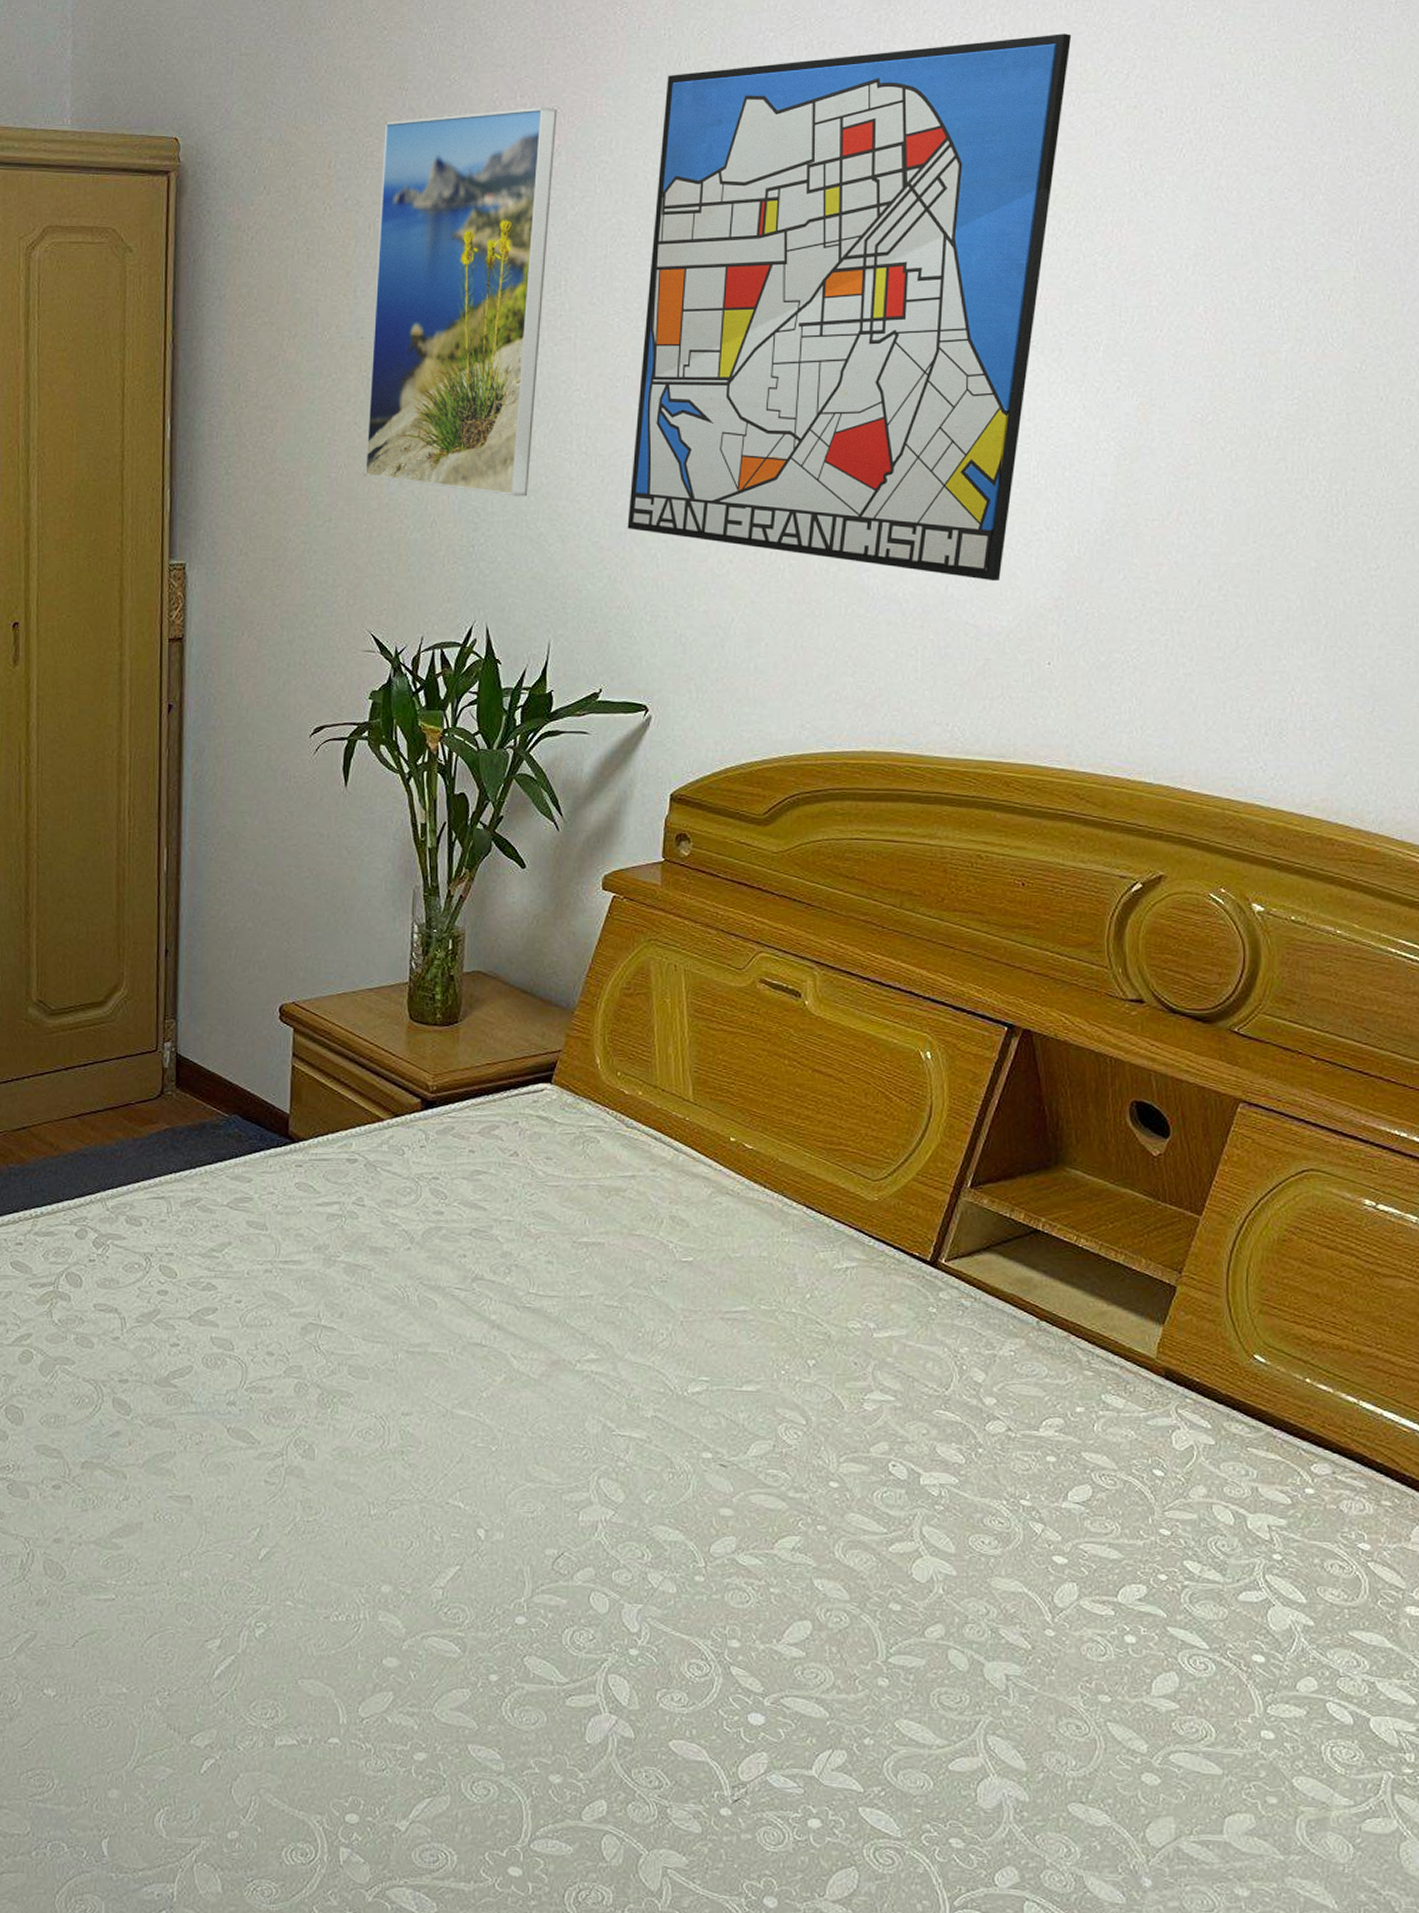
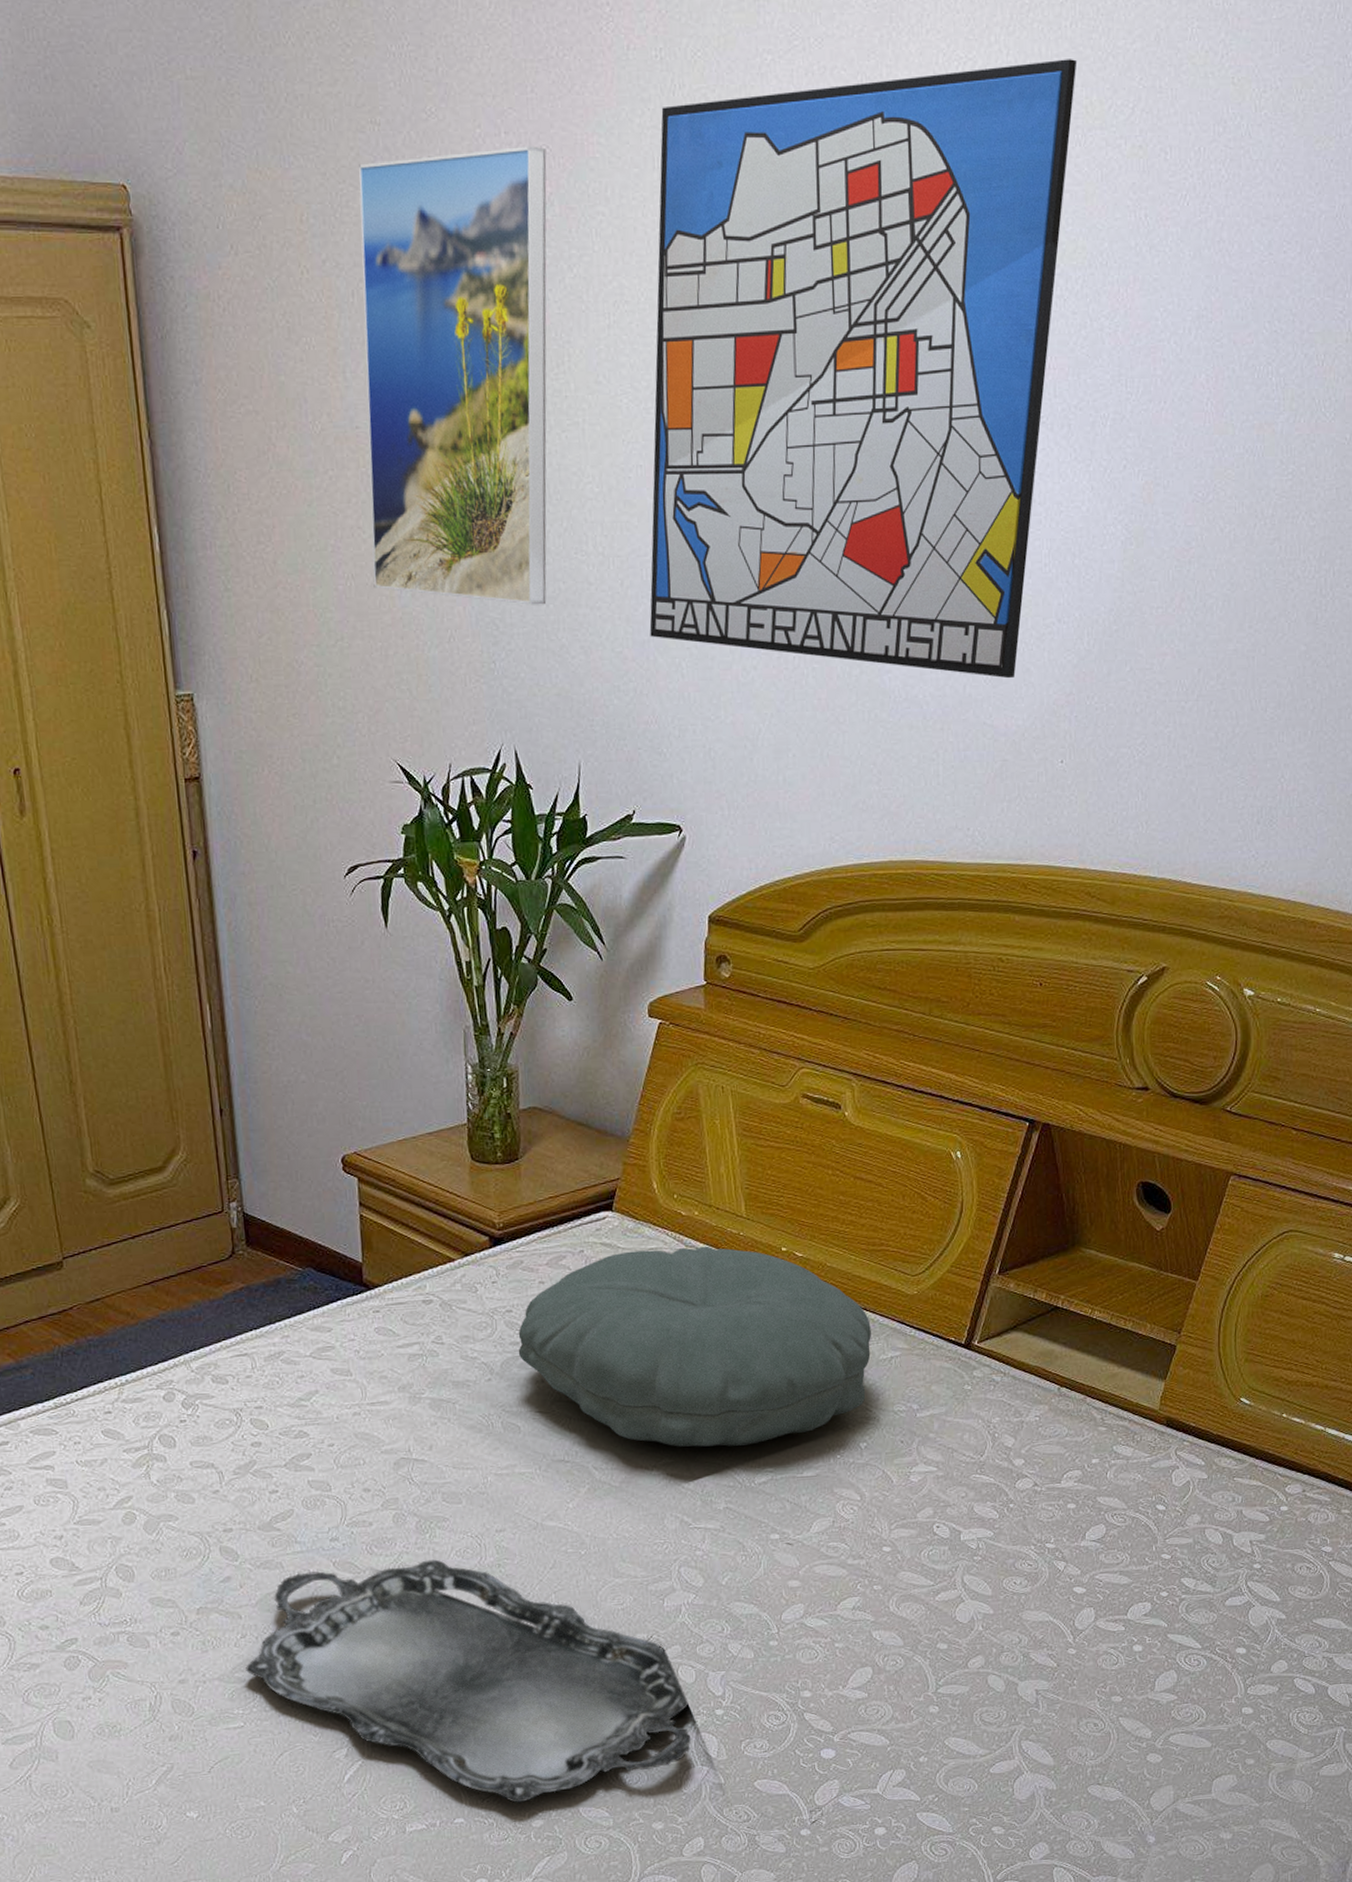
serving tray: none [124,1436,601,1730] -> present [246,1559,692,1803]
pillow: none [441,1127,825,1349] -> present [518,1246,871,1447]

